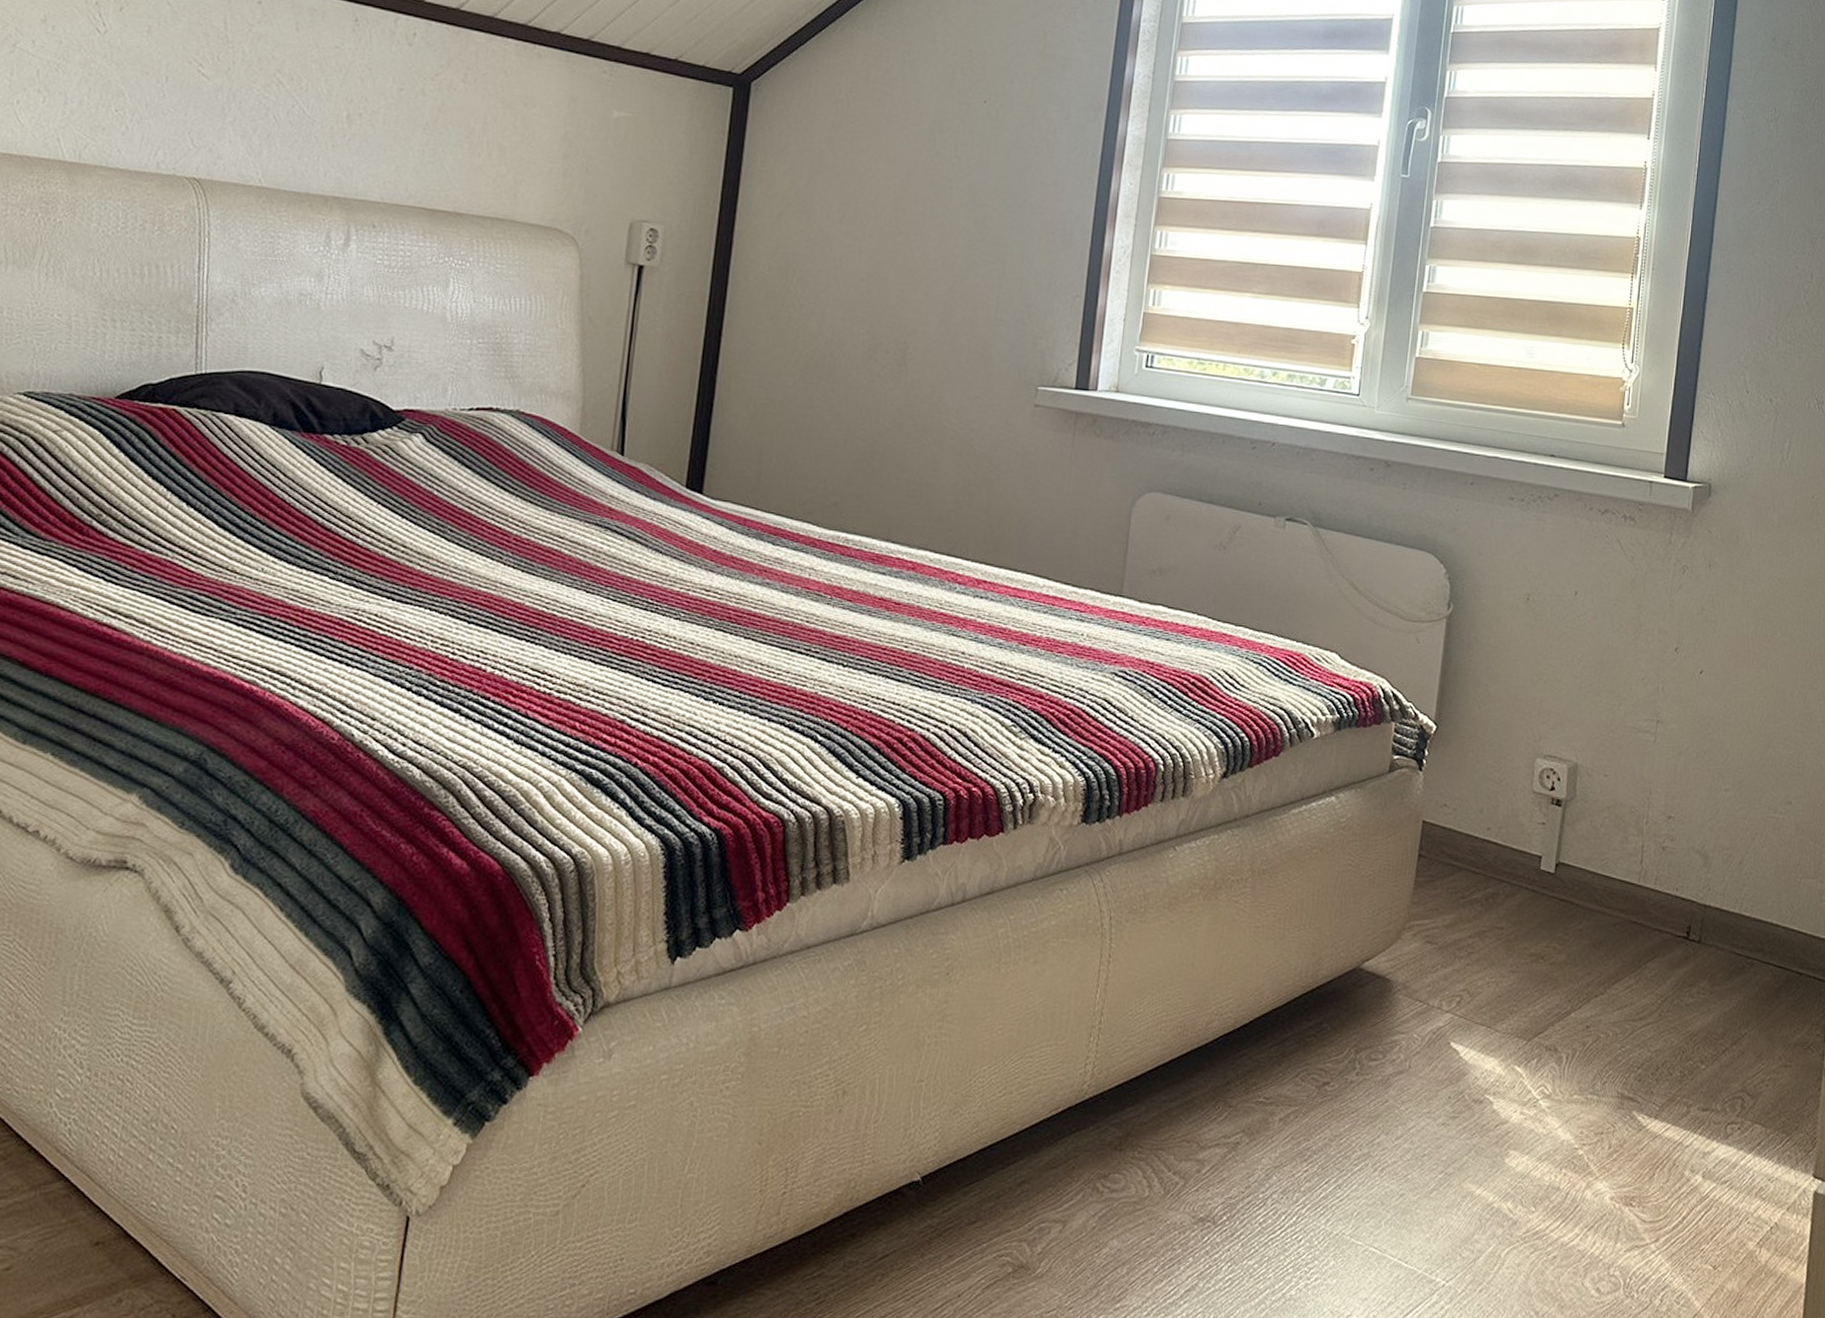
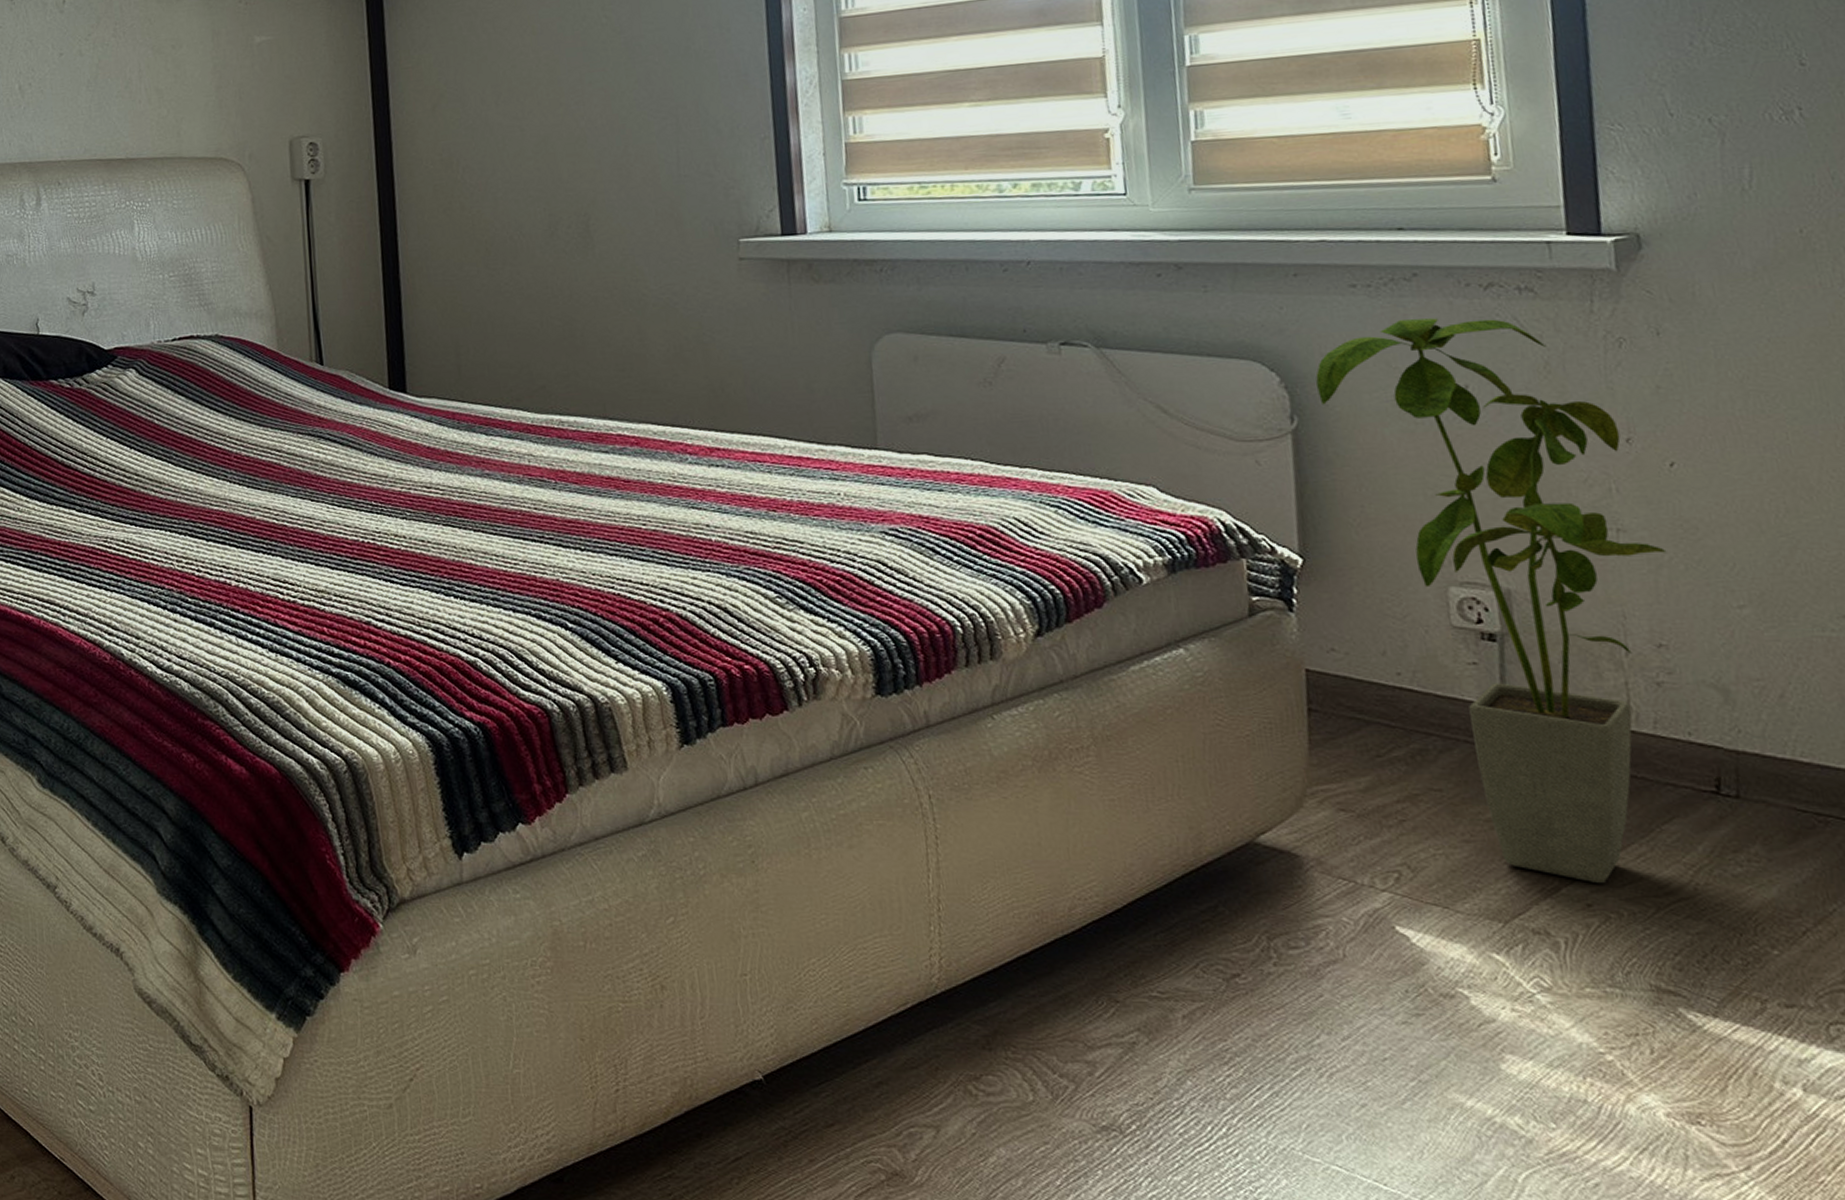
house plant: none [1472,532,1687,1010] -> present [1315,318,1667,884]

